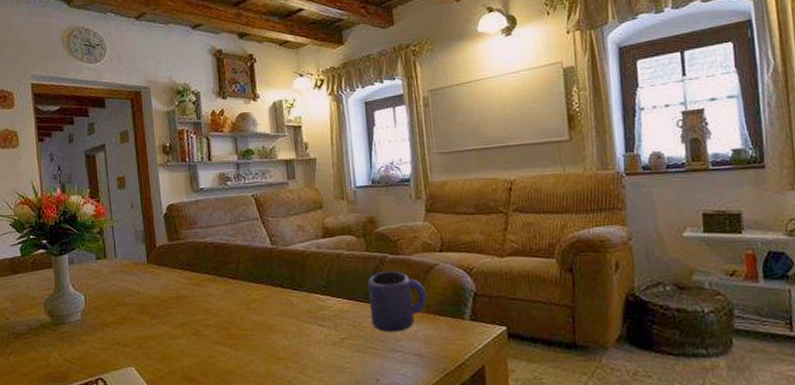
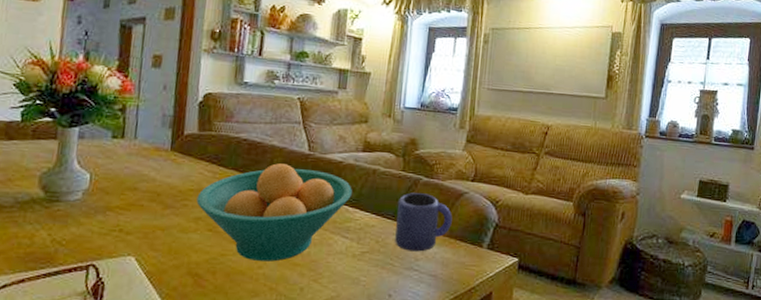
fruit bowl: none [178,261,320,359] -> present [196,163,352,262]

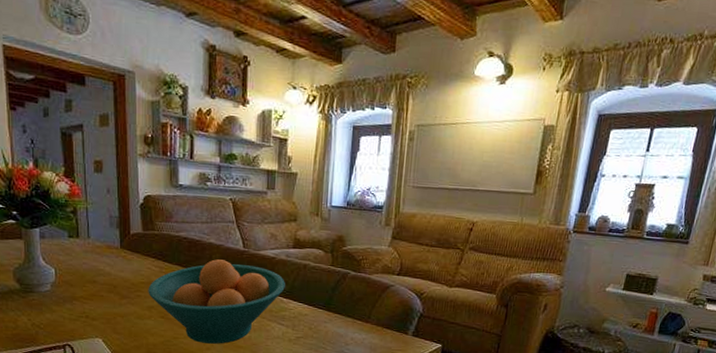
mug: present [395,192,453,252] -> none [326,285,379,338]

